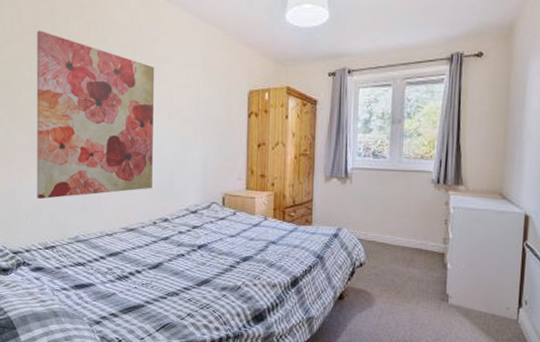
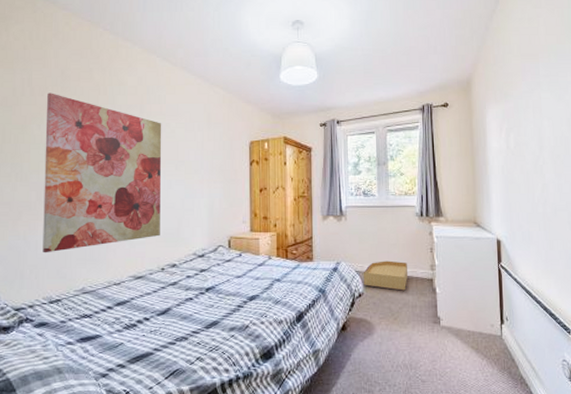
basket: none [365,230,417,264] -> present [363,260,408,291]

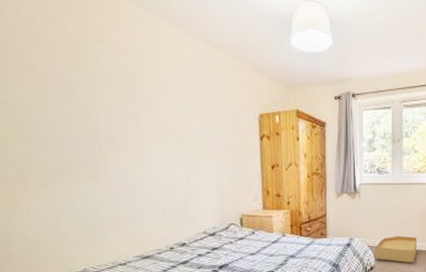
wall art: present [42,93,162,253] -> none [10,48,166,235]

